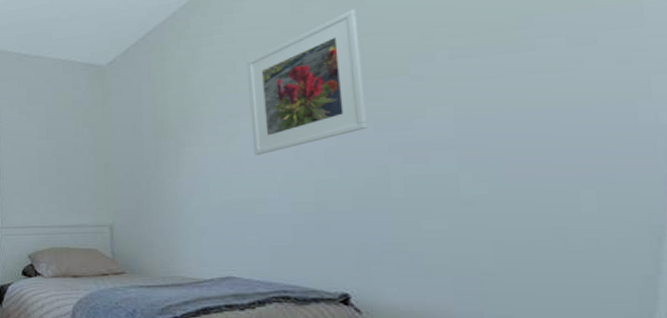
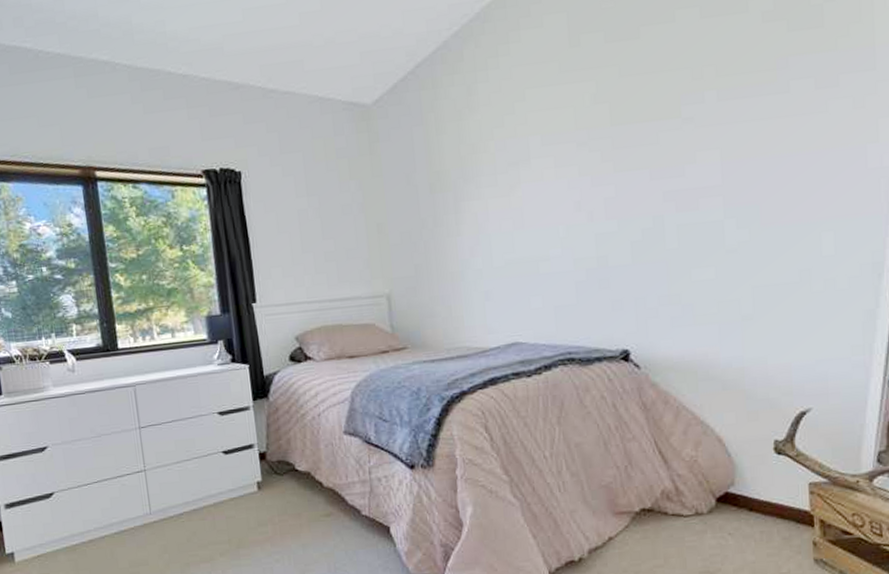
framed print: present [246,9,369,155] -> none [524,43,645,208]

